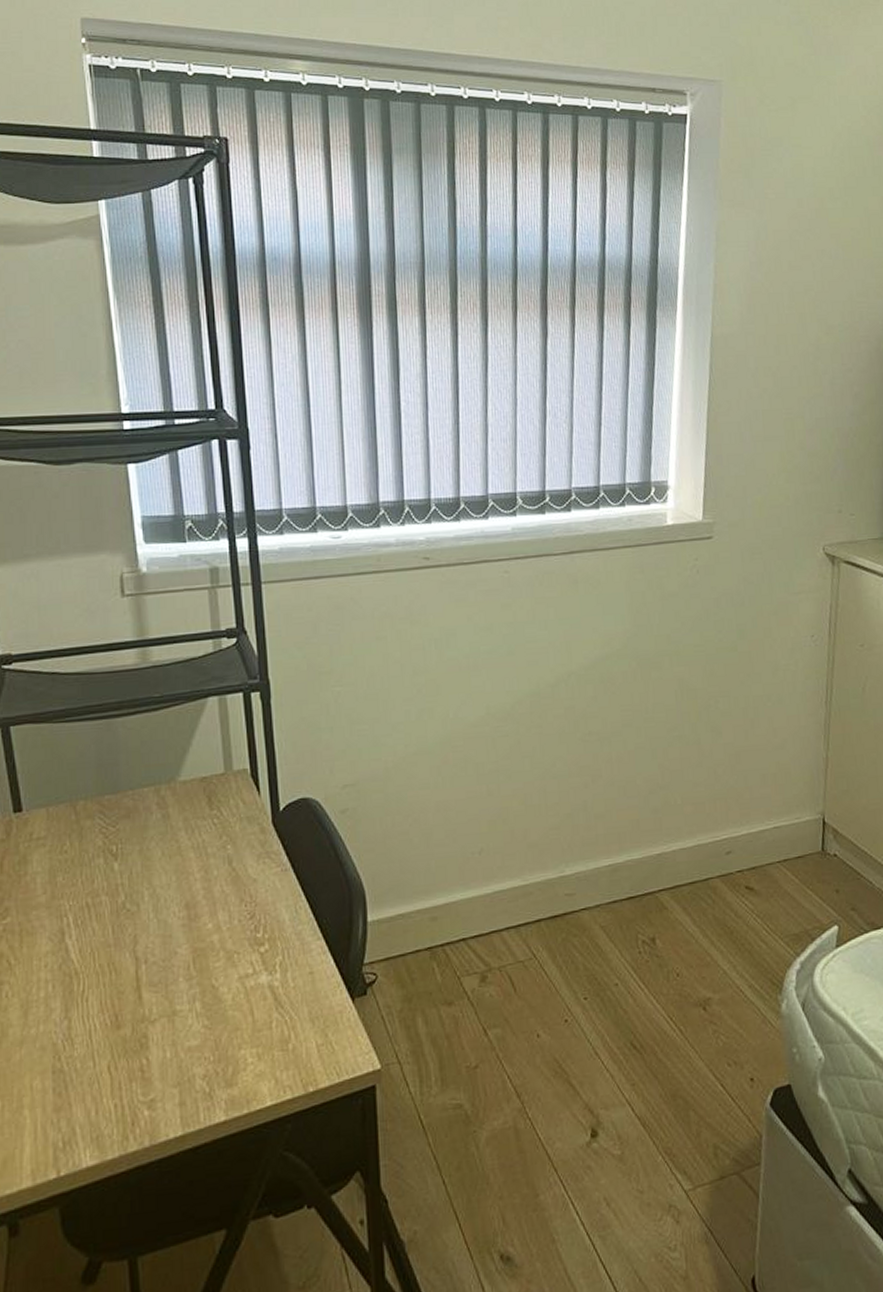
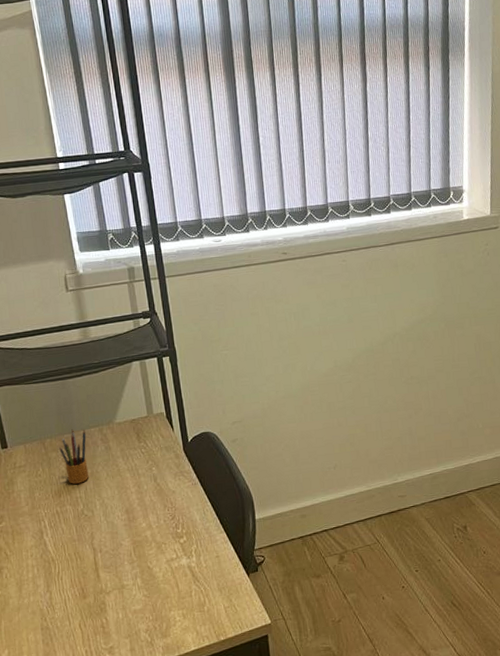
pencil box: none [96,788,136,866] -> present [59,429,89,484]

